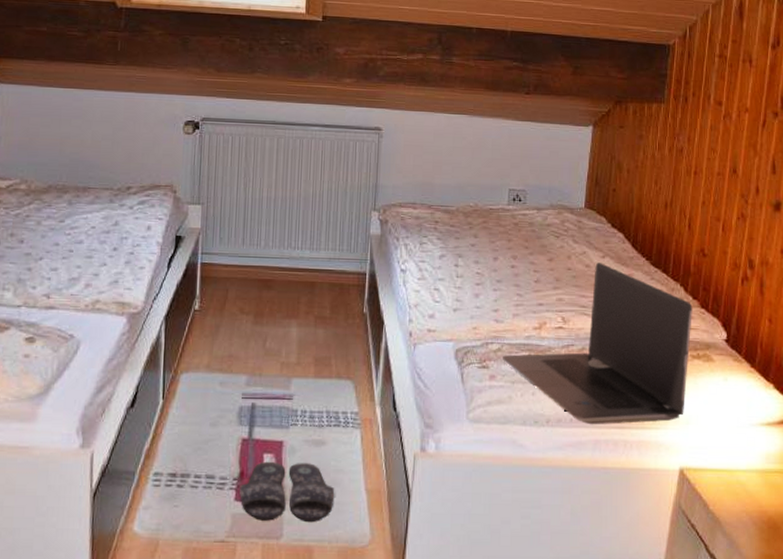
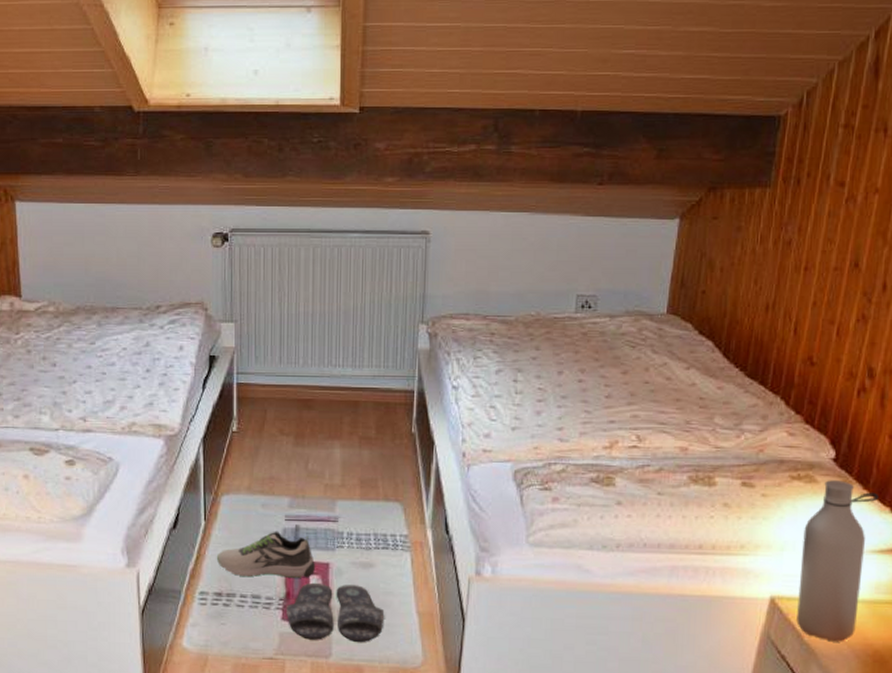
athletic shoe: none [172,409,270,457] -> present [216,531,316,578]
laptop computer: present [503,263,693,425] -> none [567,375,795,551]
water bottle: none [703,359,764,510] -> present [796,480,880,642]

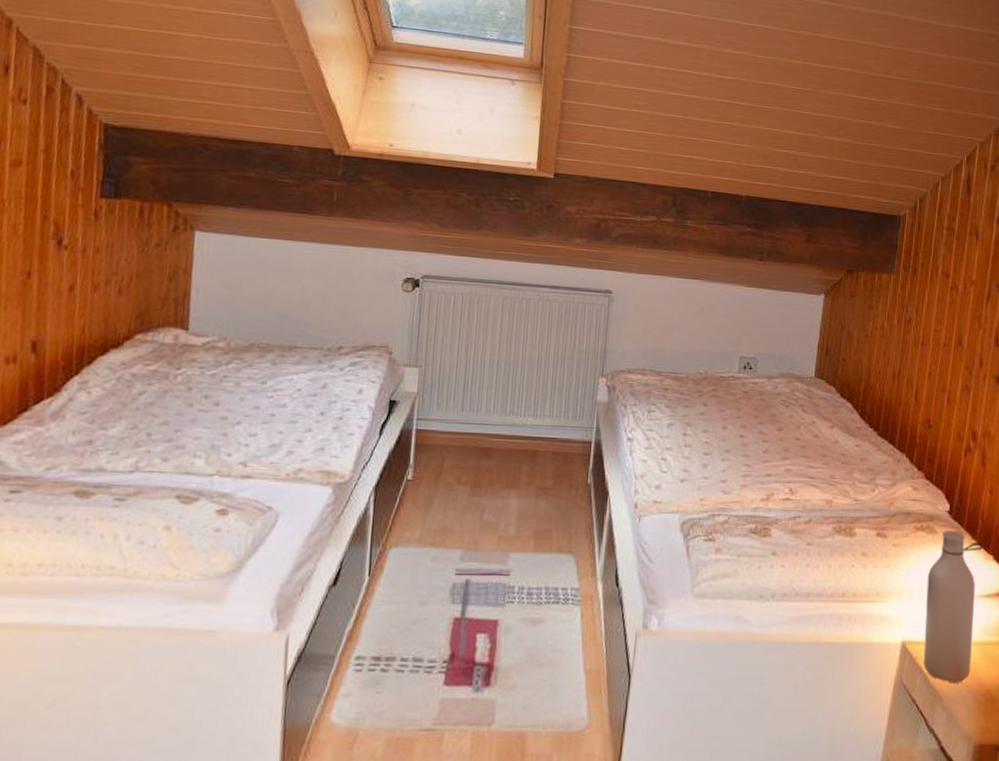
athletic shoe: present [216,531,316,578] -> none [377,586,485,638]
slippers: present [286,582,385,642] -> none [449,642,552,706]

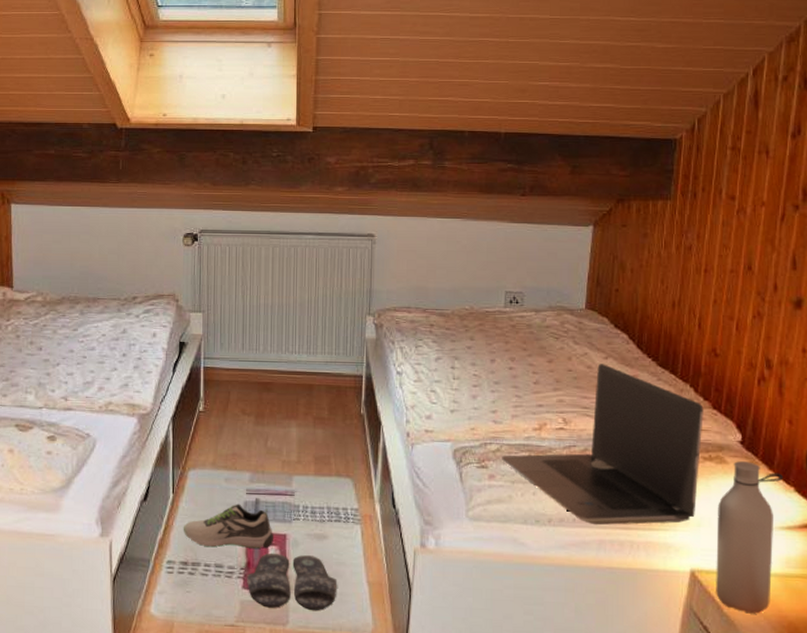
athletic shoe: none [377,586,485,638] -> present [183,503,274,548]
slippers: none [449,642,552,706] -> present [247,553,338,610]
laptop computer: none [729,433,917,599] -> present [502,364,704,526]

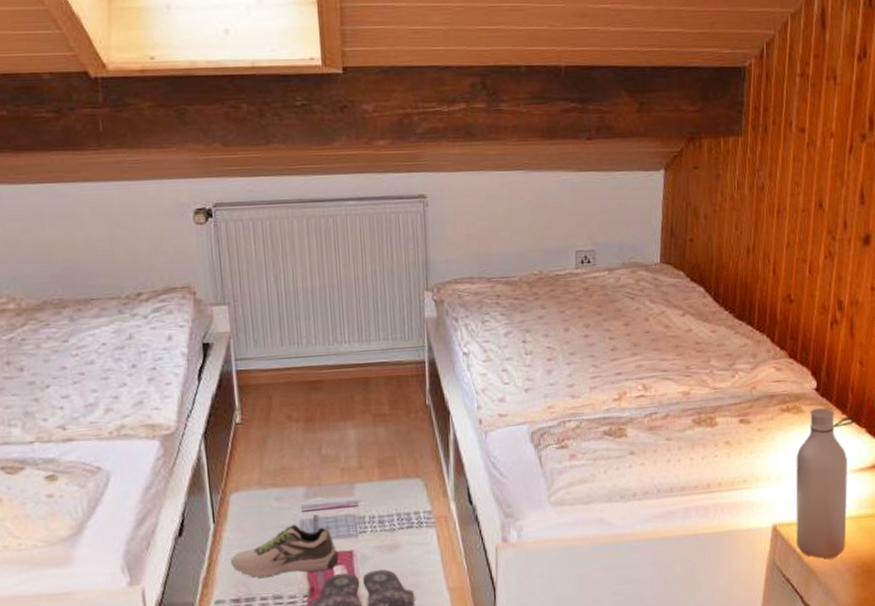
laptop computer: present [502,364,704,526] -> none [582,321,781,493]

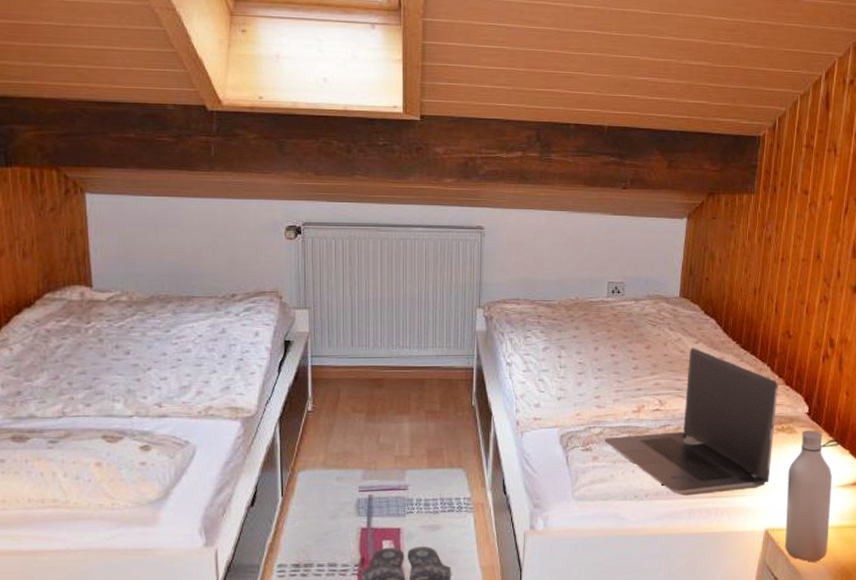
athletic shoe: present [230,524,340,579] -> none [293,501,389,548]
laptop computer: none [582,321,781,493] -> present [604,348,778,496]

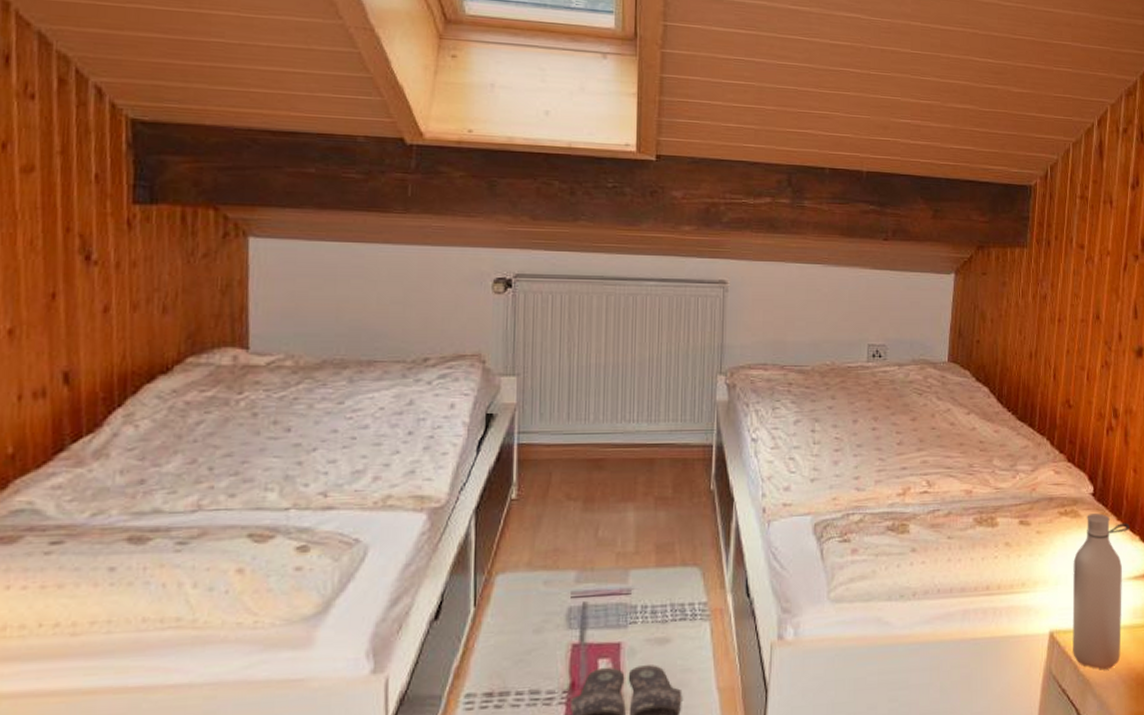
laptop computer: present [604,348,778,496] -> none [865,420,1059,595]

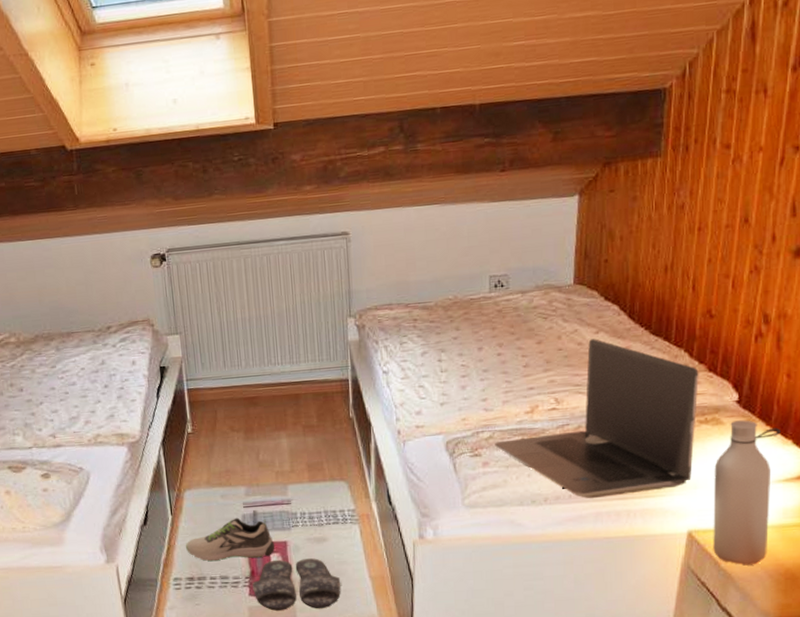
athletic shoe: none [487,611,606,671] -> present [185,517,275,562]
laptop computer: none [865,420,1059,595] -> present [495,339,699,499]

